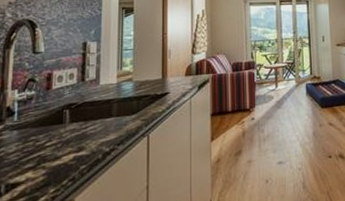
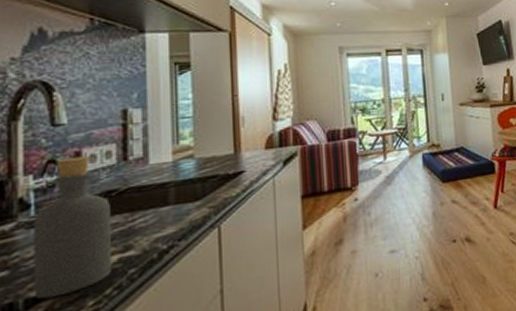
bottle: none [12,77,70,185] -> present [34,156,111,299]

